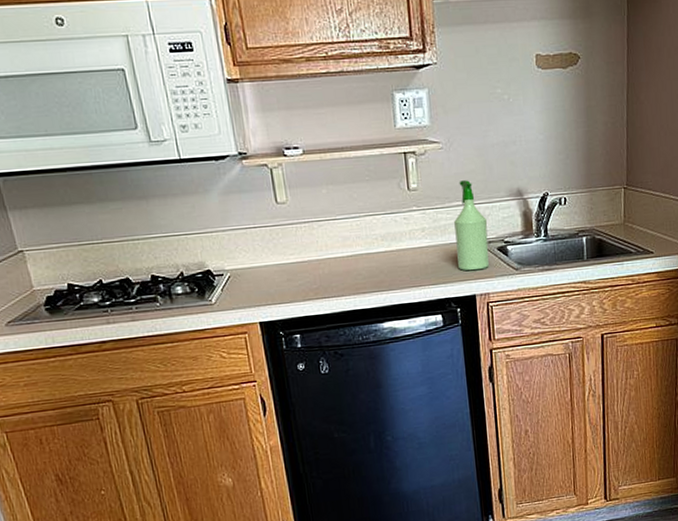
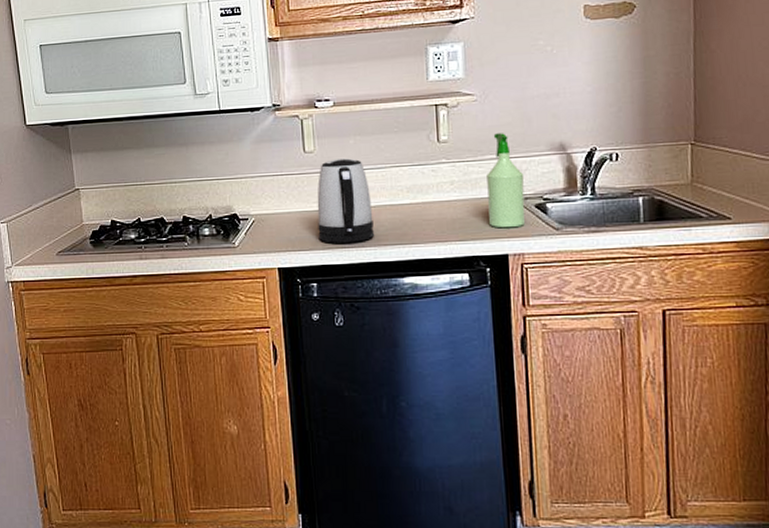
kettle: none [293,208,353,295] -> present [317,158,374,243]

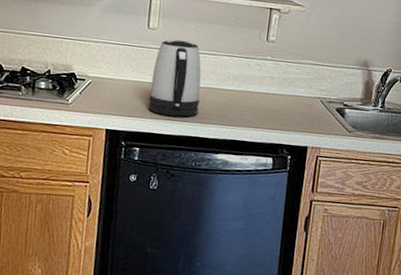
spray bottle: present [487,133,526,228] -> none [297,42,332,125]

